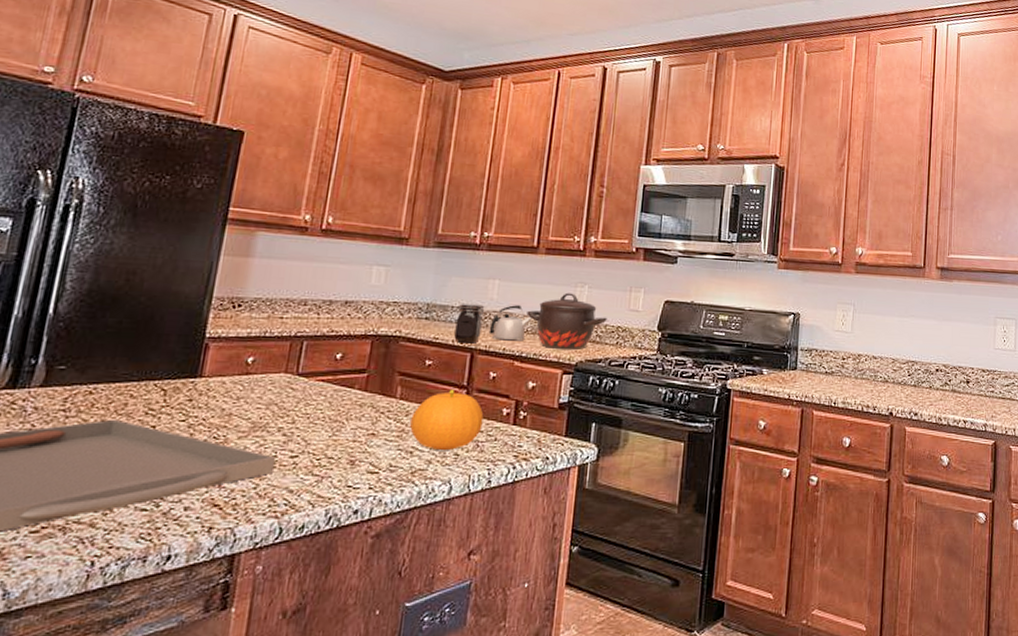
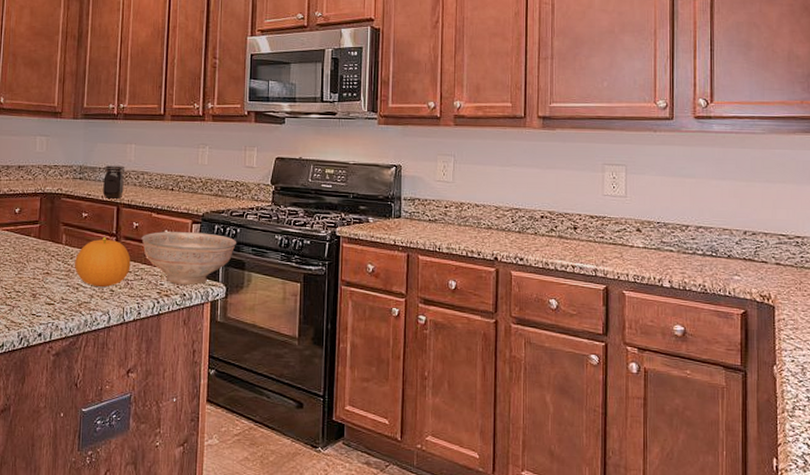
kettle: present [488,305,532,341] -> none [130,165,164,196]
decorative bowl: none [498,383,613,447] -> present [141,231,236,286]
cooking pot: present [526,292,608,350] -> none [159,153,227,202]

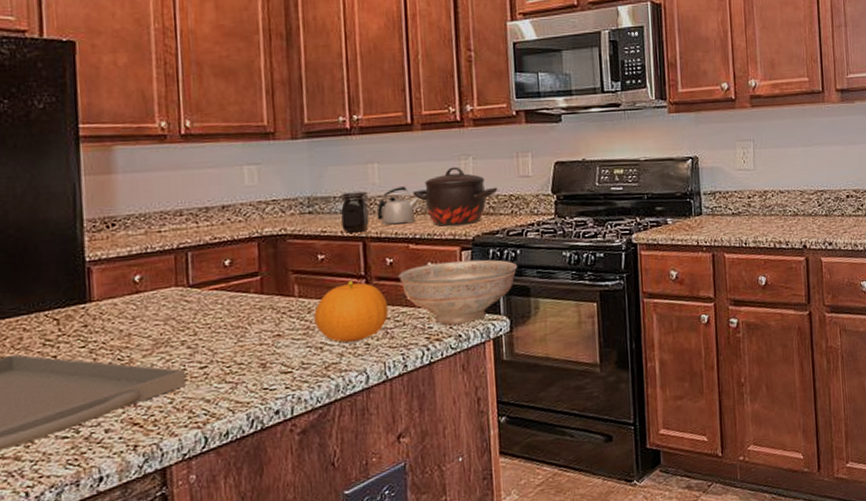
kettle: none [130,165,164,196] -> present [377,187,420,226]
cooking pot: none [159,153,227,202] -> present [413,166,498,227]

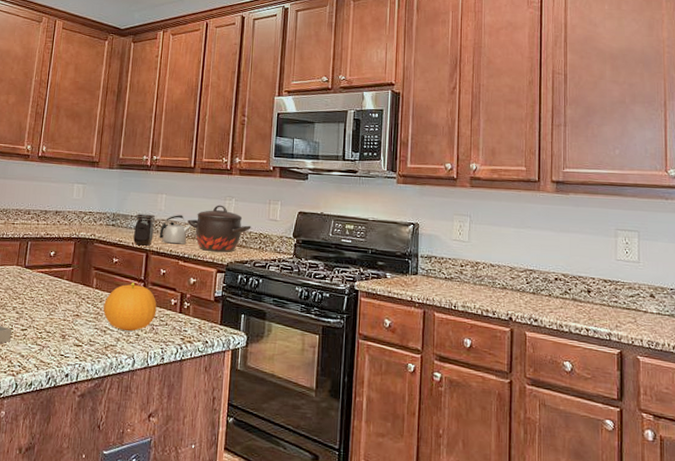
decorative bowl: present [398,259,517,325] -> none [168,279,258,333]

